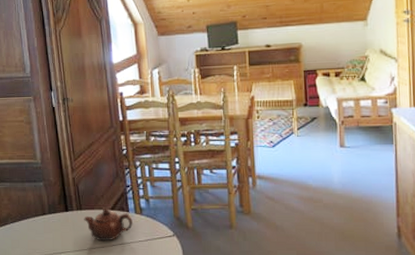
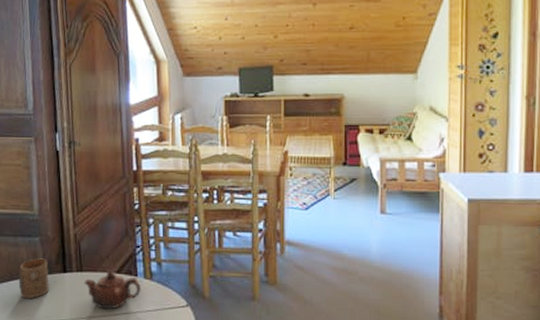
cup: none [28,200,54,235] -> present [18,258,49,299]

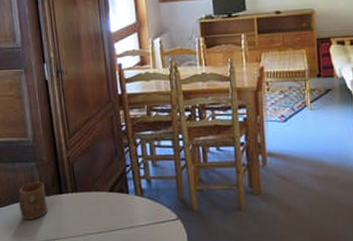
teapot: present [84,270,141,310] -> none [79,189,133,226]

